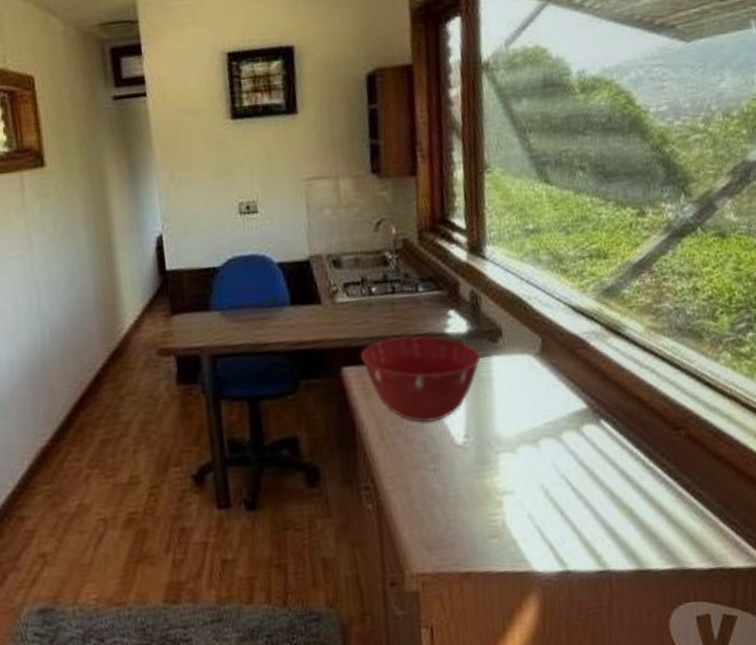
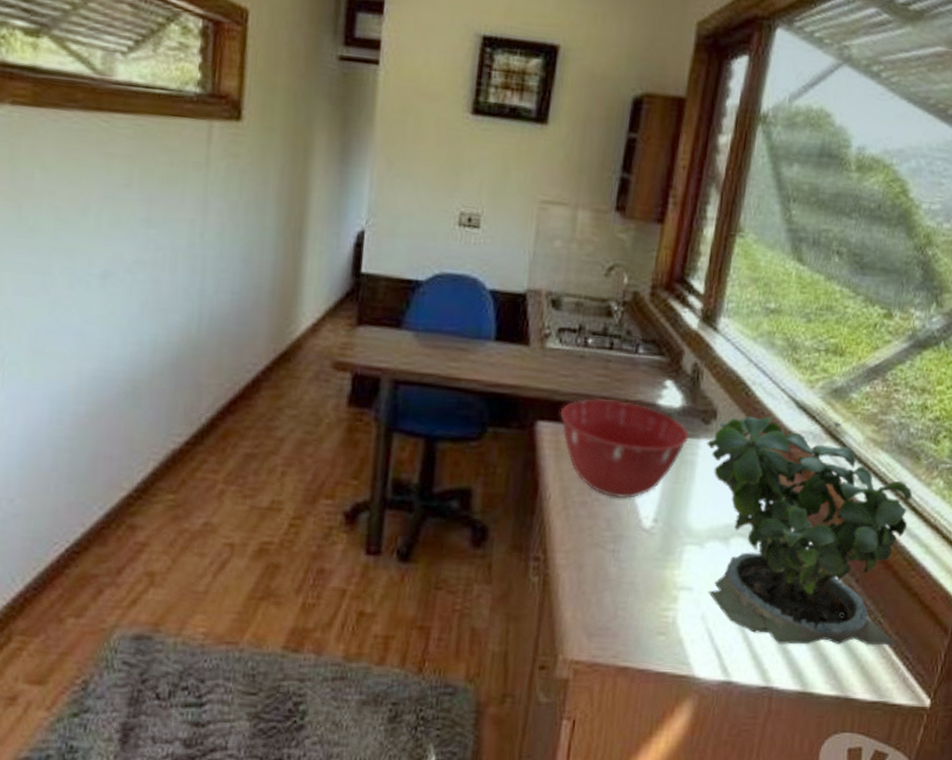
potted plant: none [498,318,721,529] -> present [707,417,913,645]

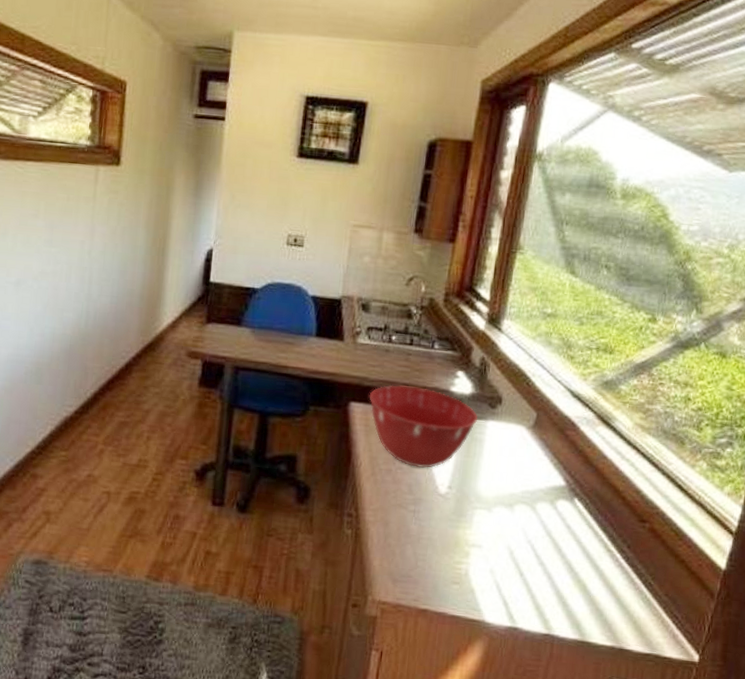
potted plant: present [707,417,913,645] -> none [493,403,678,605]

